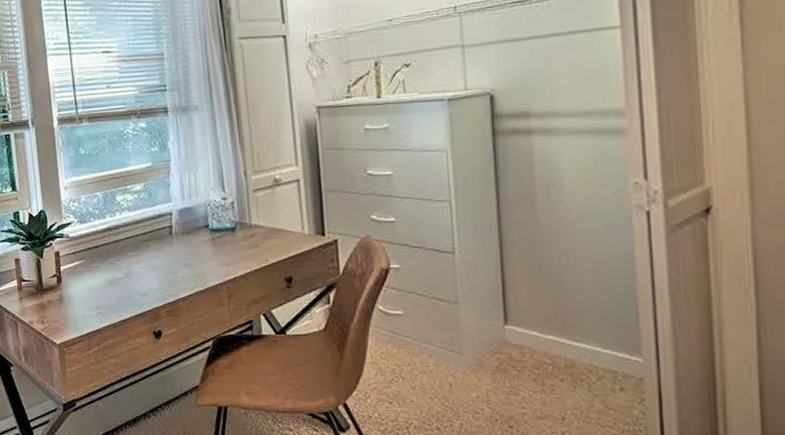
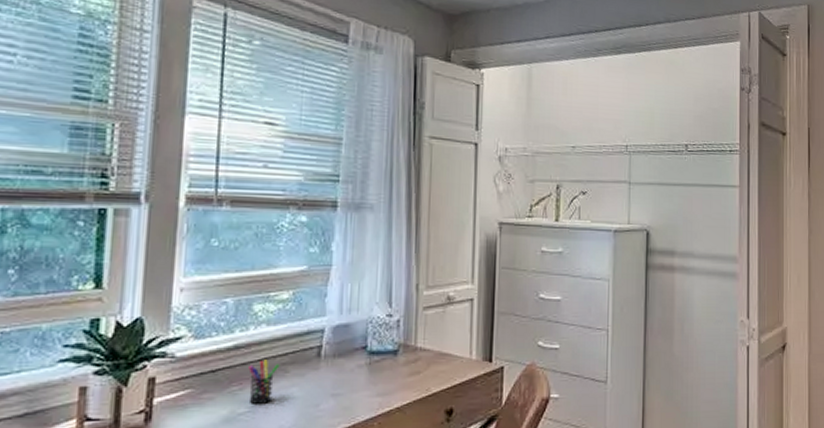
pen holder: none [120,237,142,271] -> present [248,359,280,404]

